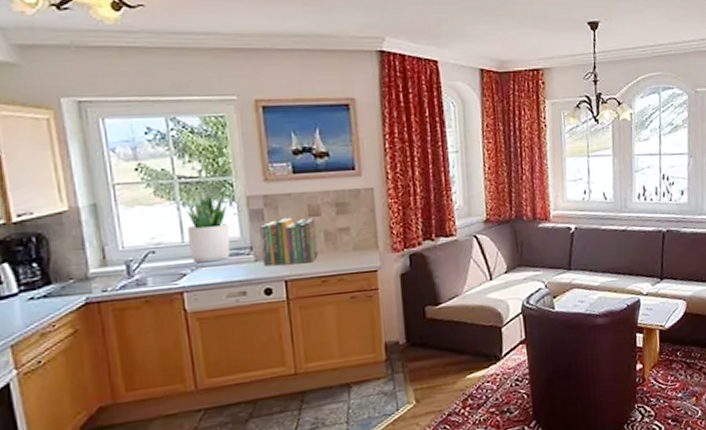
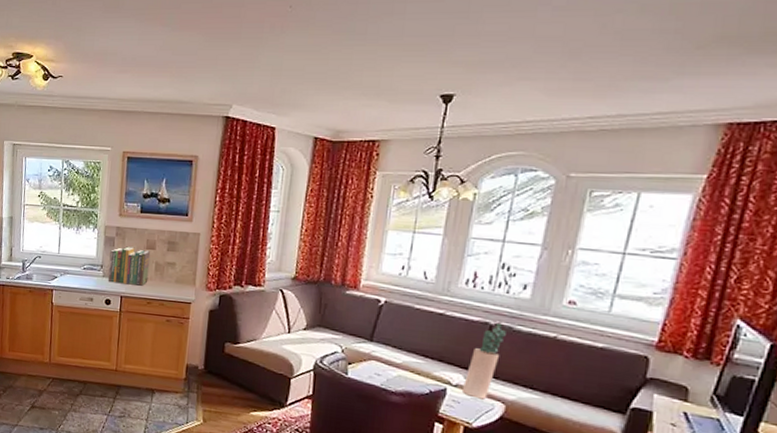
planter: present [186,191,230,263] -> none [62,219,91,272]
vase: none [652,227,676,302] -> present [462,321,506,400]

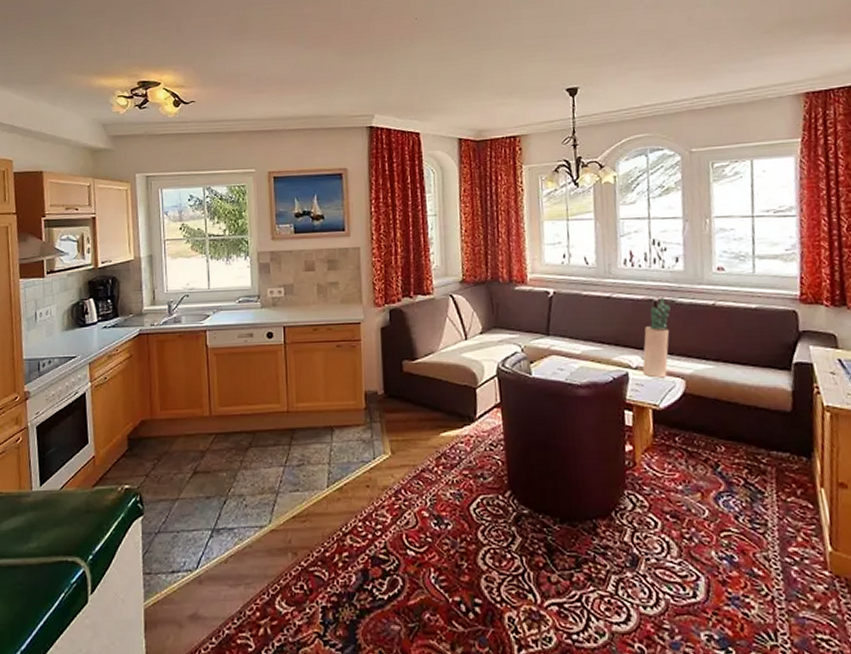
books: present [108,246,151,286] -> none [266,271,312,313]

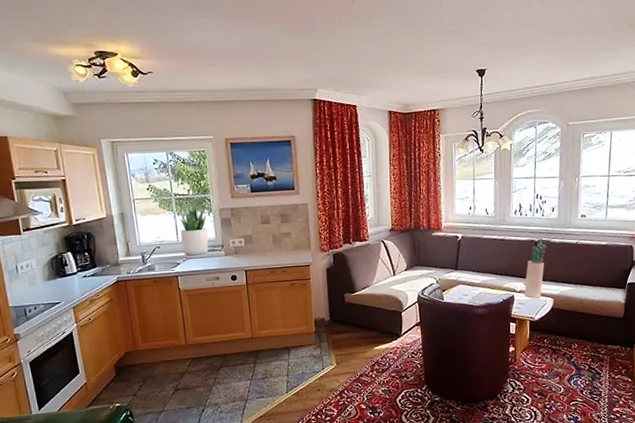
planter: none [213,247,243,307] -> present [180,205,209,256]

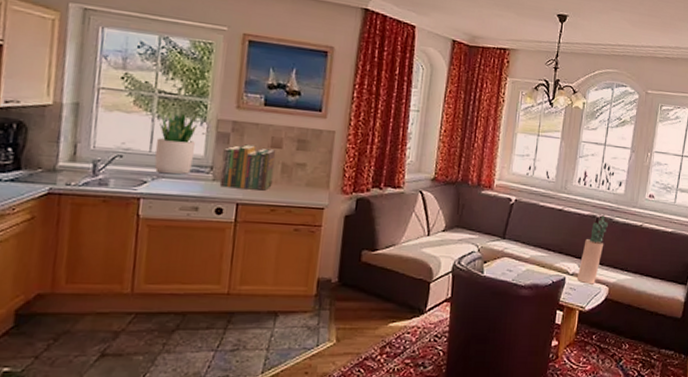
books: none [228,224,268,260] -> present [220,144,276,191]

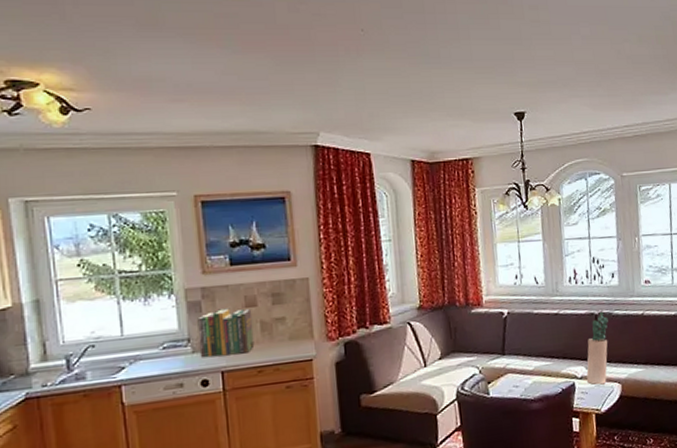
planter: present [154,110,199,175] -> none [126,284,168,356]

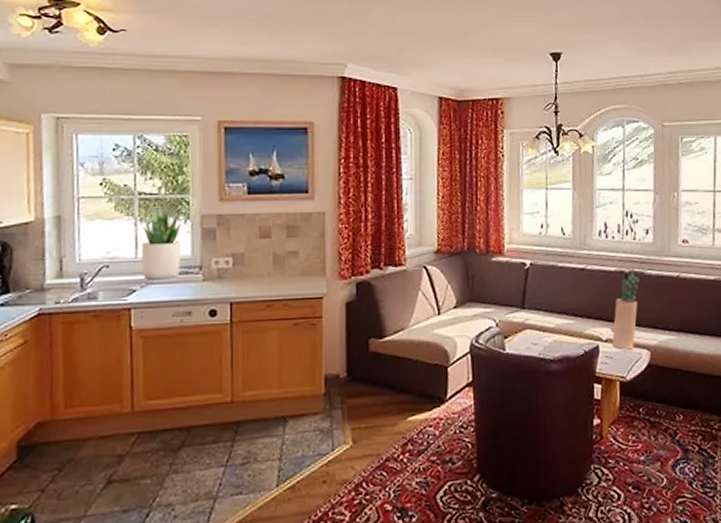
planter: none [126,284,168,356] -> present [142,209,181,280]
books: present [197,308,255,358] -> none [210,238,266,287]

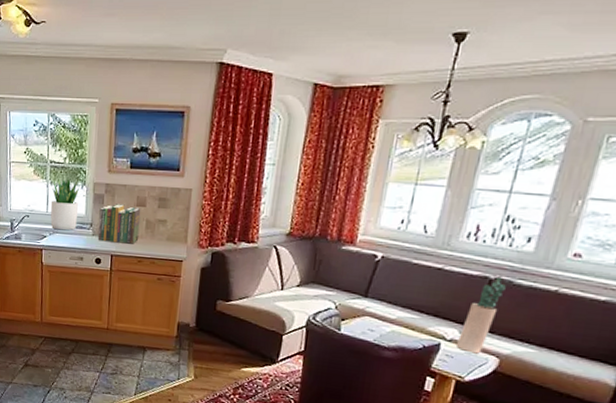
books: none [210,238,266,287] -> present [98,204,141,244]

